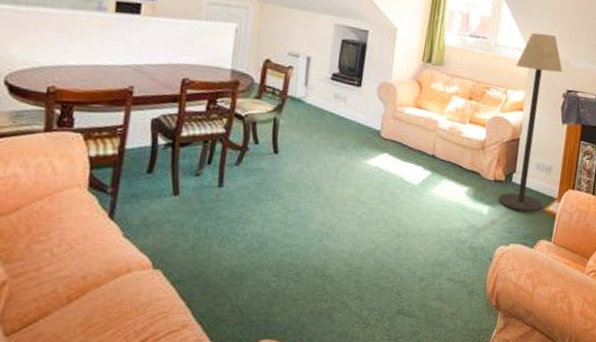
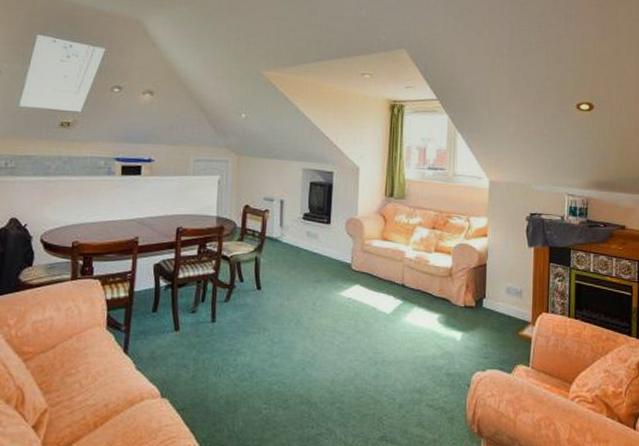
floor lamp: present [498,32,563,212] -> none [470,160,524,337]

